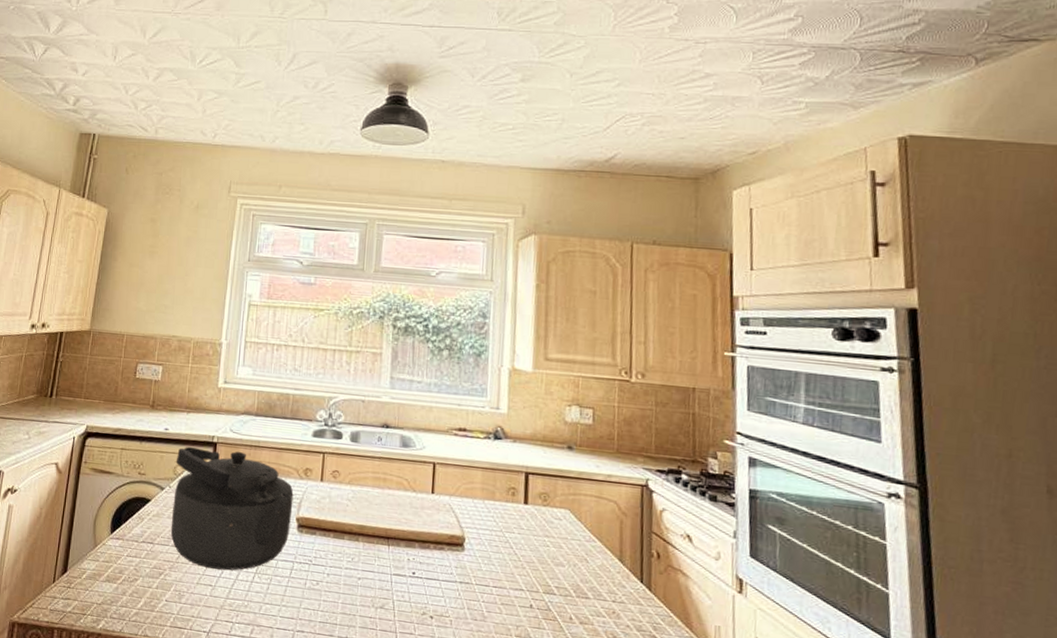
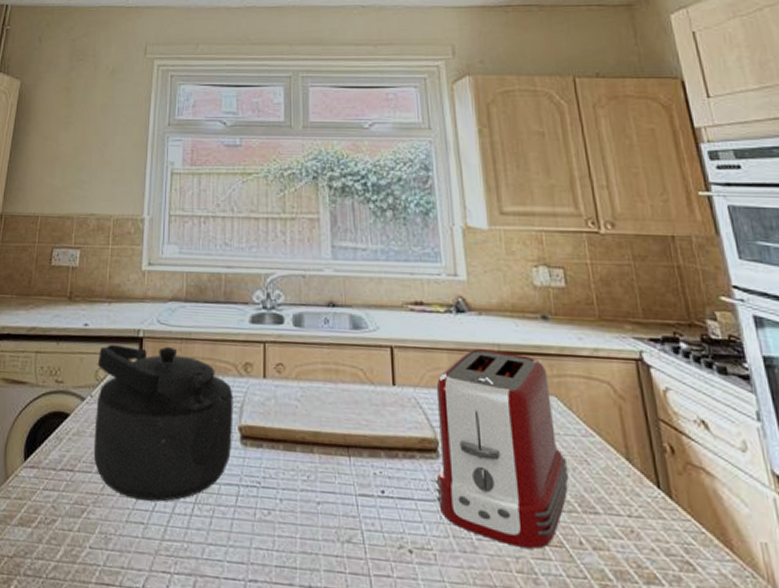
toaster: none [457,469,570,621] -> present [434,349,569,549]

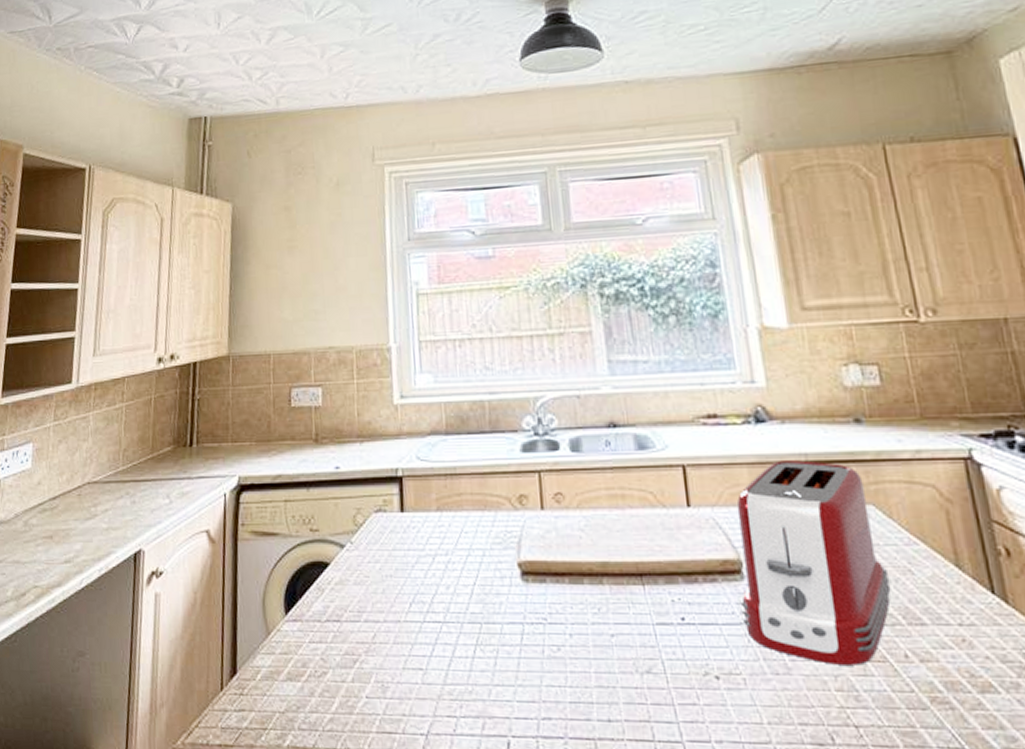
kettle: present [93,344,233,502] -> none [354,483,512,646]

